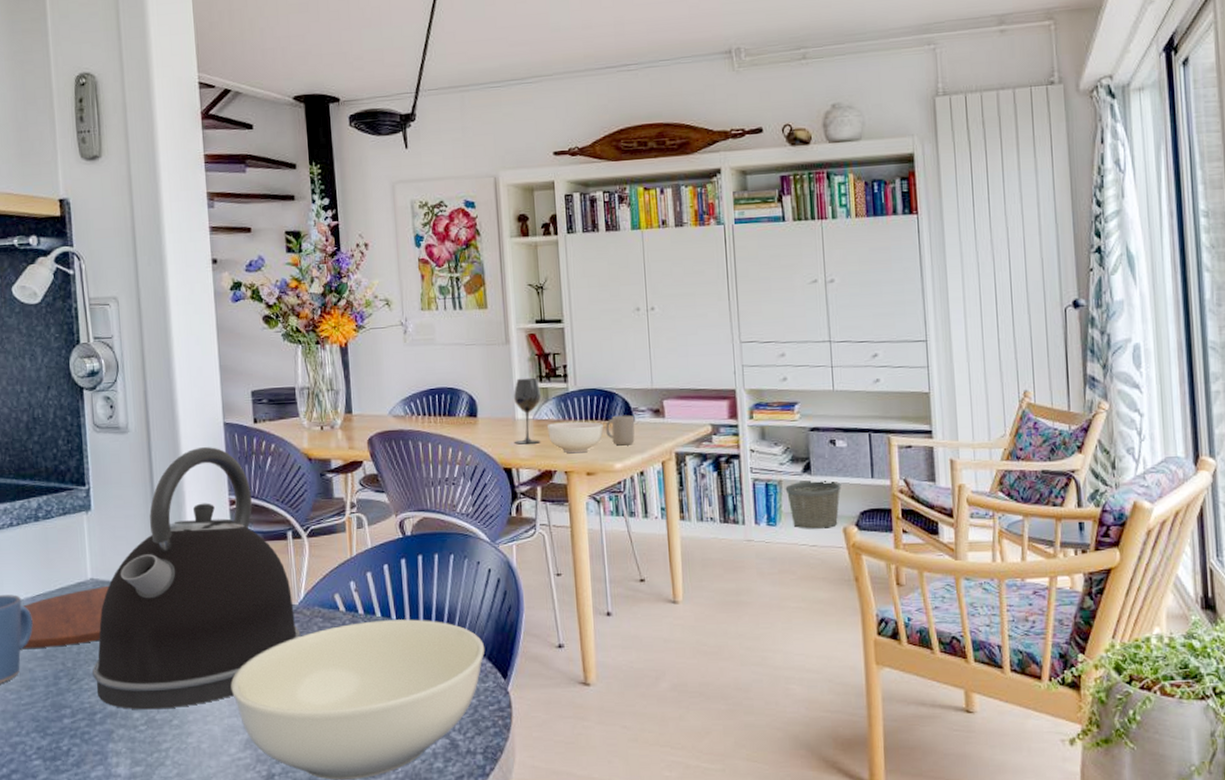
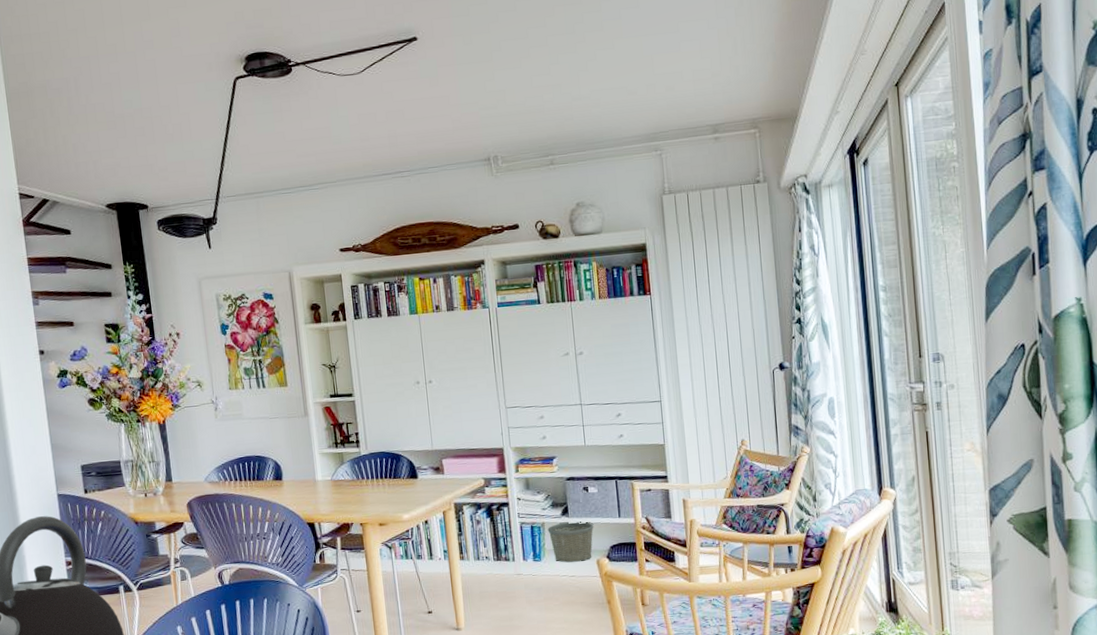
wineglass: present [513,378,541,445] -> none [313,444,339,502]
bowl: present [546,421,604,454] -> none [343,480,392,508]
cup: present [606,415,635,446] -> none [394,473,419,500]

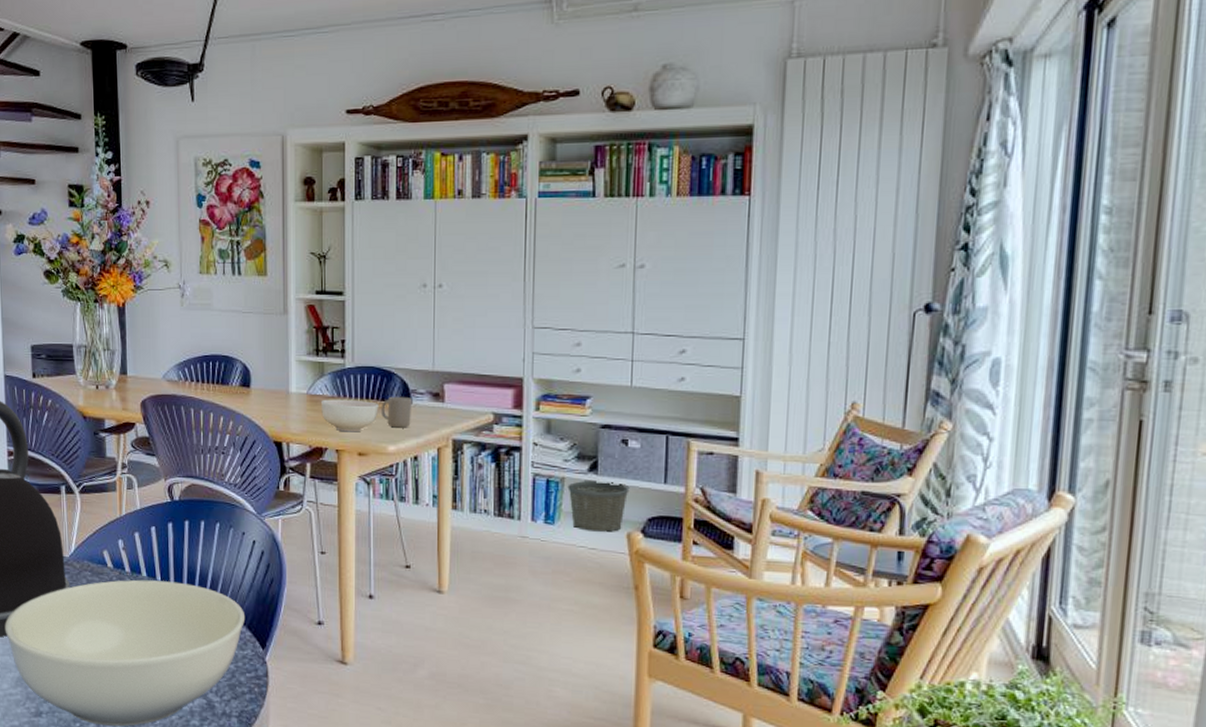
bowl: none [343,480,392,508] -> present [320,399,379,432]
cup: none [394,473,419,500] -> present [382,396,412,428]

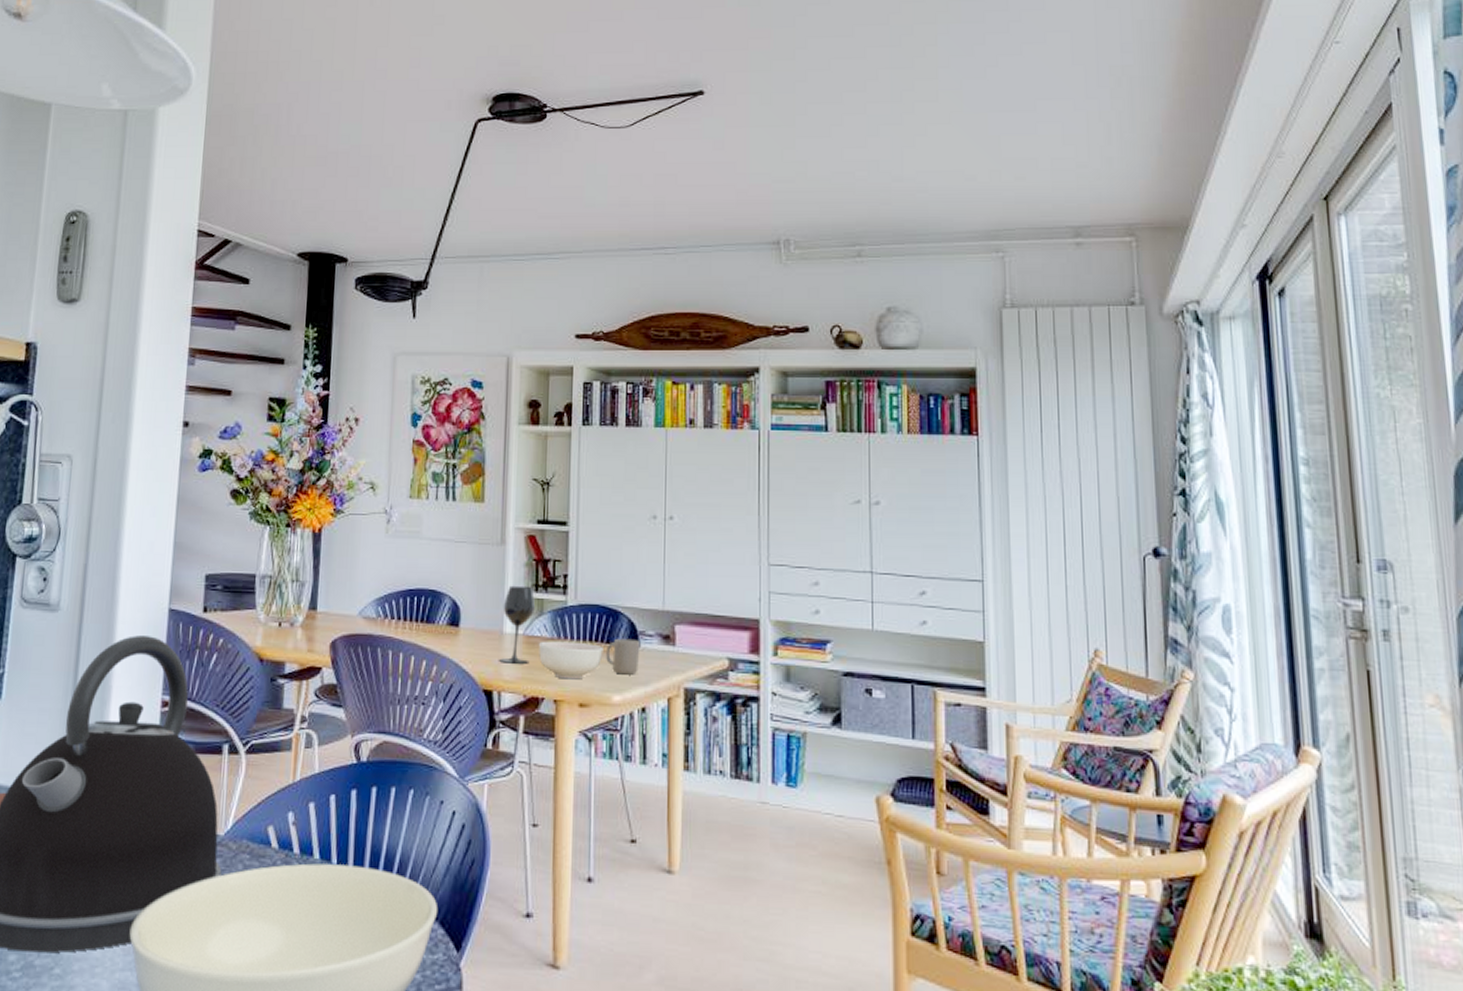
wineglass: none [287,350,316,419] -> present [499,585,535,664]
basket: present [567,481,630,533] -> none [810,736,876,797]

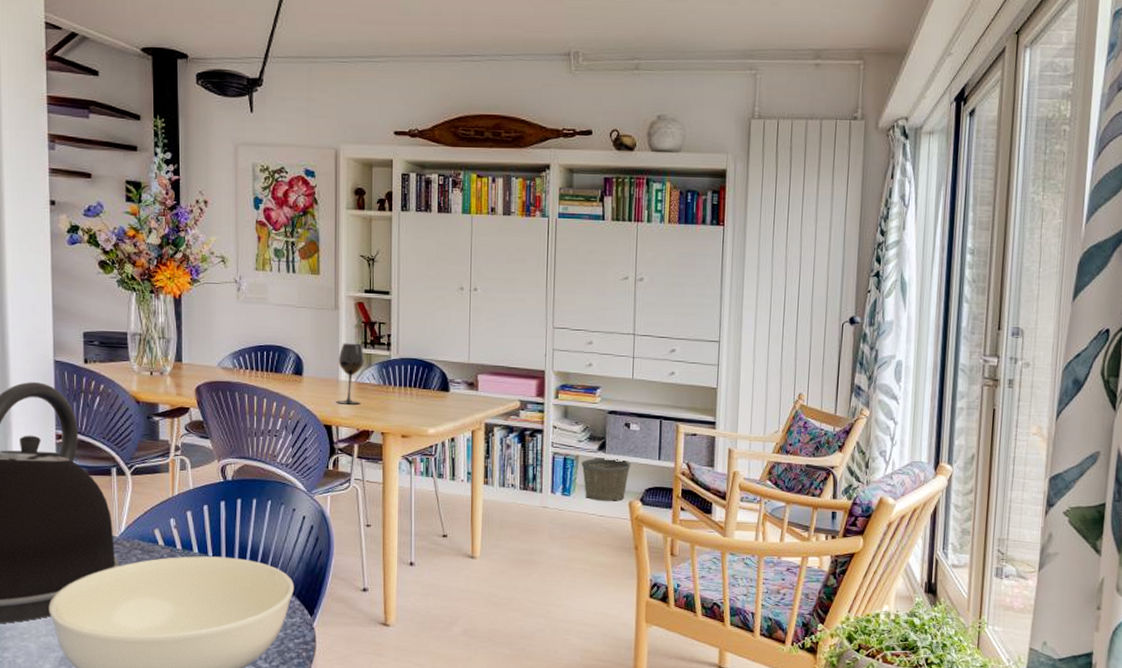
bowl: present [538,641,603,680] -> none [367,387,421,417]
cup: present [606,638,641,675] -> none [423,385,450,413]
basket: none [810,736,876,797] -> present [581,458,631,502]

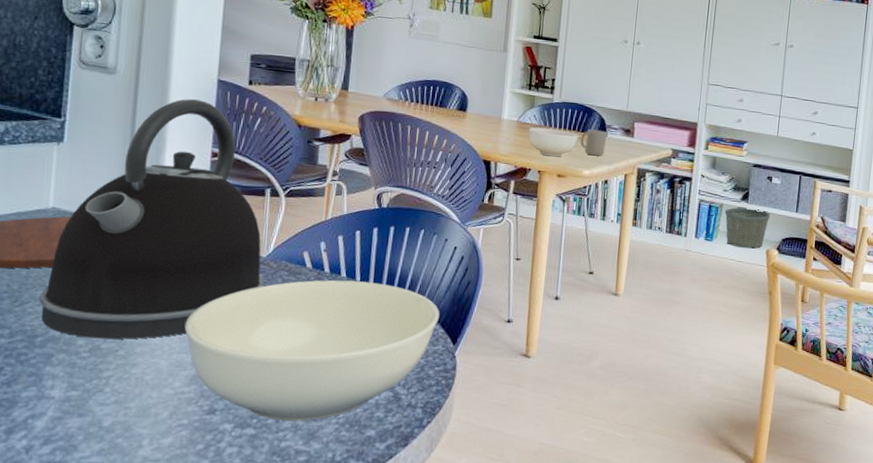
wineglass: present [336,343,364,405] -> none [497,83,528,143]
bowl: none [367,387,421,417] -> present [528,127,579,157]
cup: none [423,385,450,413] -> present [580,129,608,157]

